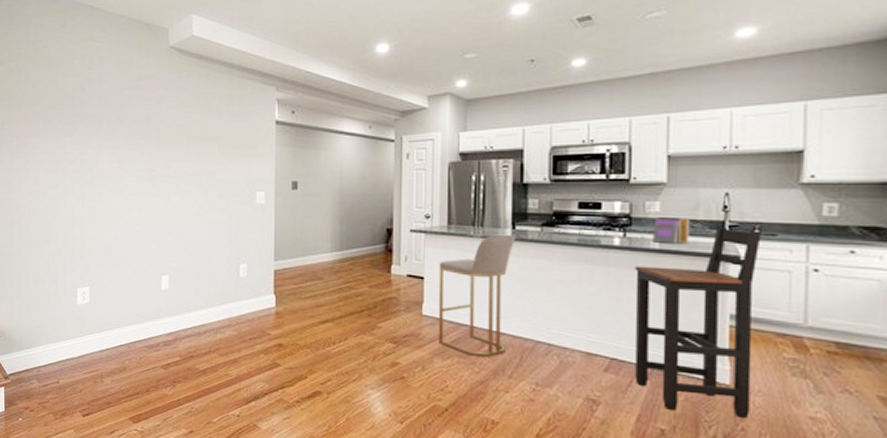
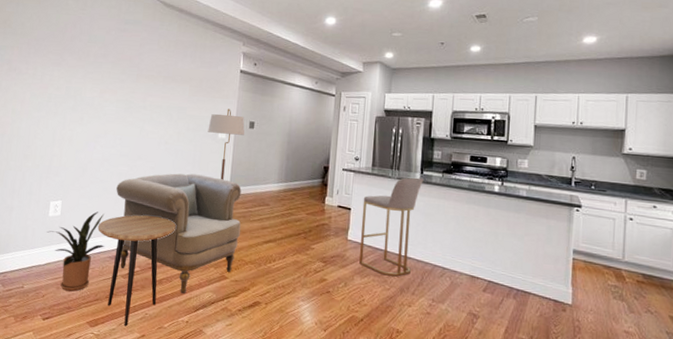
house plant: none [77,297,140,385] -> present [46,211,105,292]
side table: none [130,298,216,422] -> present [97,215,176,327]
armchair: none [146,247,292,385] -> present [116,173,242,294]
floor lamp: none [243,168,286,253] -> present [207,109,245,180]
bar stool: present [634,226,761,418] -> none [505,182,596,331]
books: present [651,217,691,245] -> none [521,172,549,194]

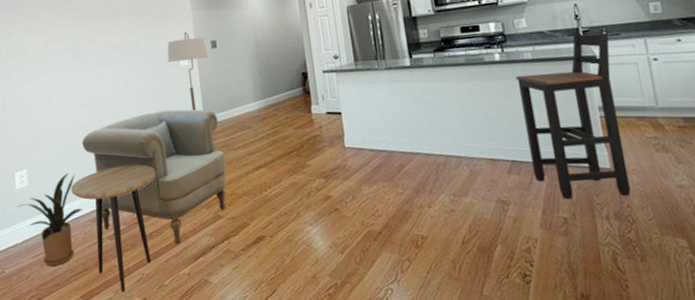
bar stool: present [359,177,423,277] -> none [352,63,423,179]
bar stool: none [505,182,596,331] -> present [515,32,631,199]

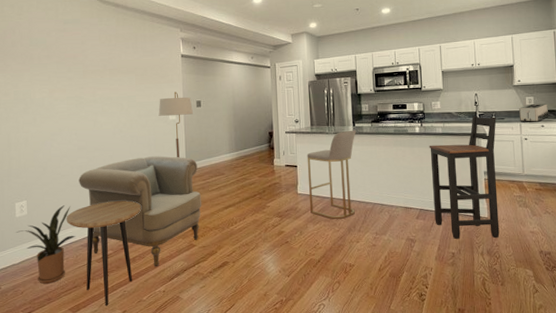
bar stool: none [352,63,423,179] -> present [307,130,356,219]
toaster: none [639,9,686,38] -> present [518,103,548,123]

